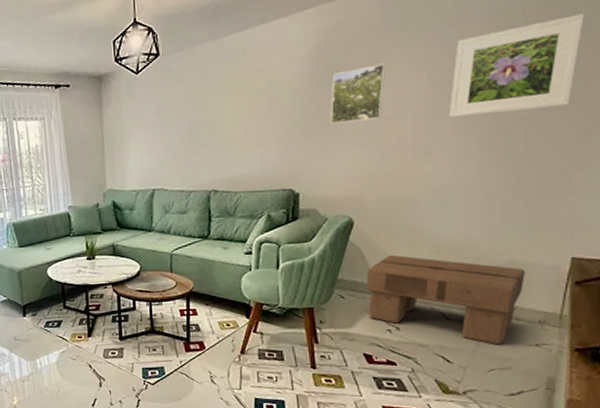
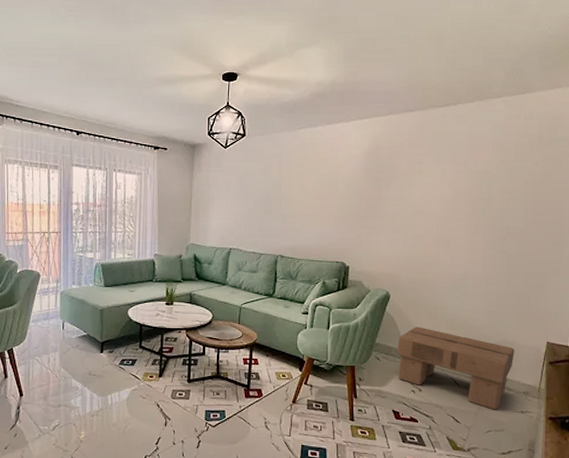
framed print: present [330,63,387,124] -> none [377,170,420,214]
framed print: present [448,13,584,118] -> none [463,156,556,222]

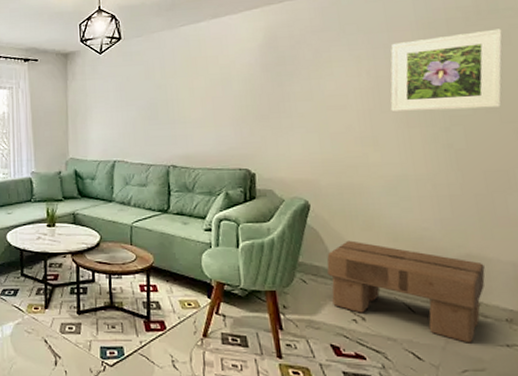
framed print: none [463,156,556,222] -> present [390,29,503,112]

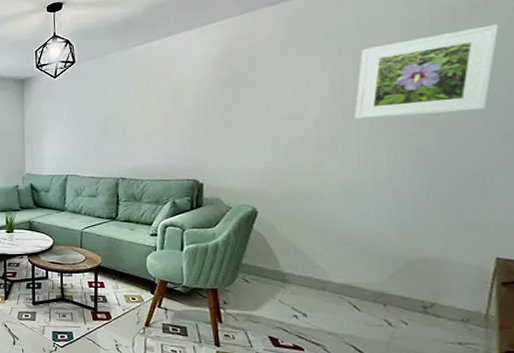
footstool: present [327,240,485,343] -> none [271,244,444,340]

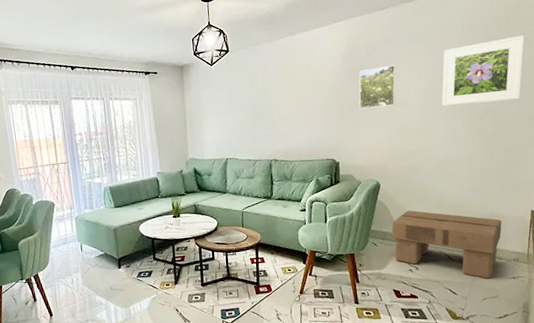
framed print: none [233,69,289,123] -> present [359,64,397,109]
footstool: none [271,244,444,340] -> present [392,210,502,279]

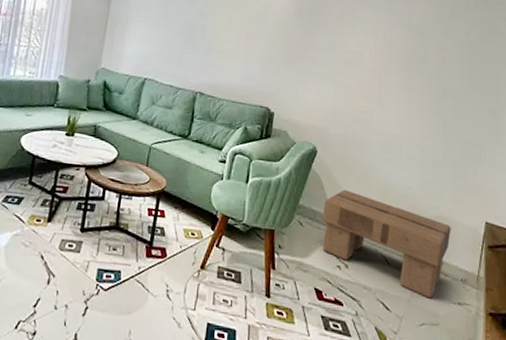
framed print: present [359,64,397,109] -> none [306,14,353,62]
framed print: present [441,35,525,106] -> none [397,14,492,87]

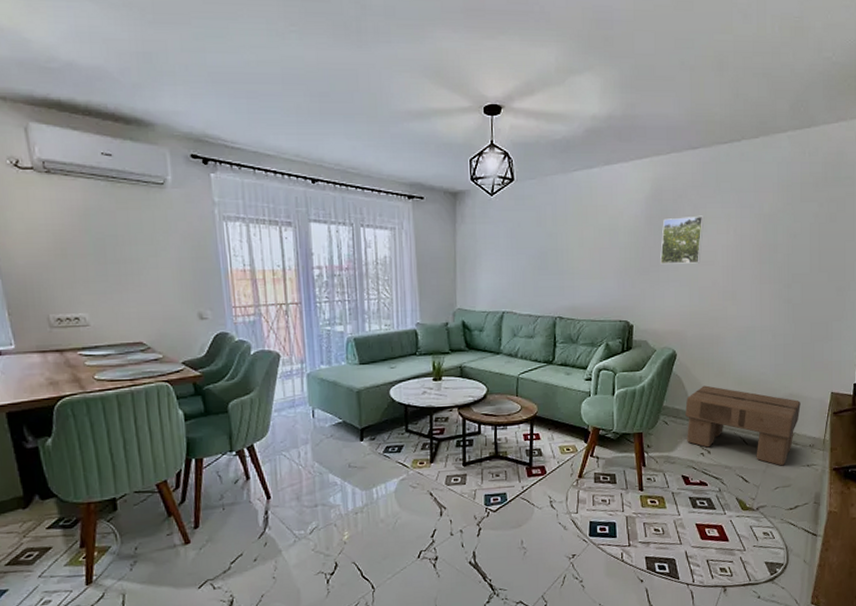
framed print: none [306,14,353,62] -> present [660,215,704,264]

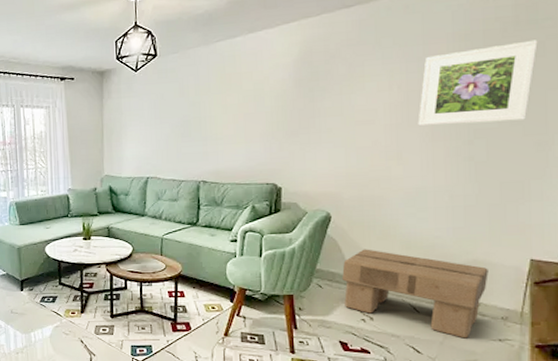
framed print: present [660,215,704,264] -> none [311,74,362,126]
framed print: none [749,196,840,269] -> present [418,40,538,126]

